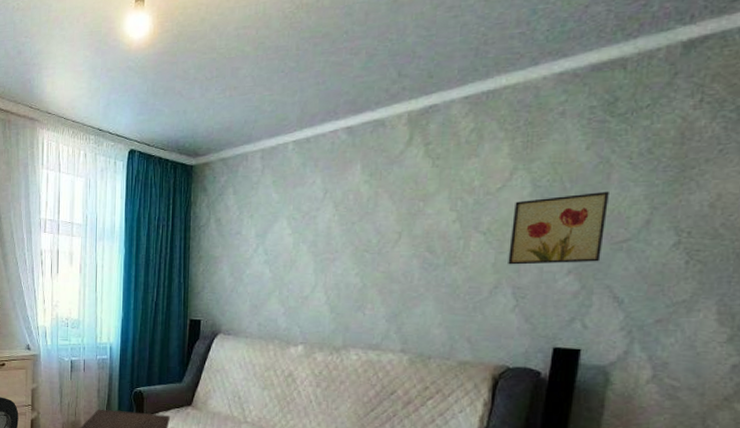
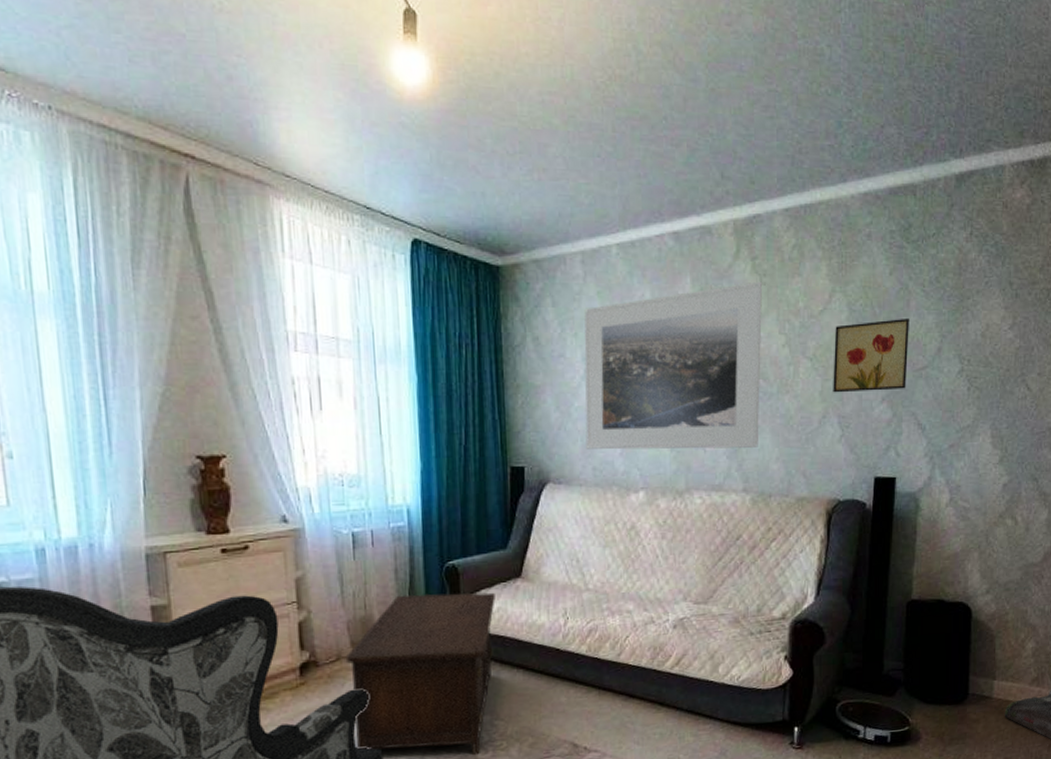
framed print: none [253,164,436,313] -> present [584,281,763,450]

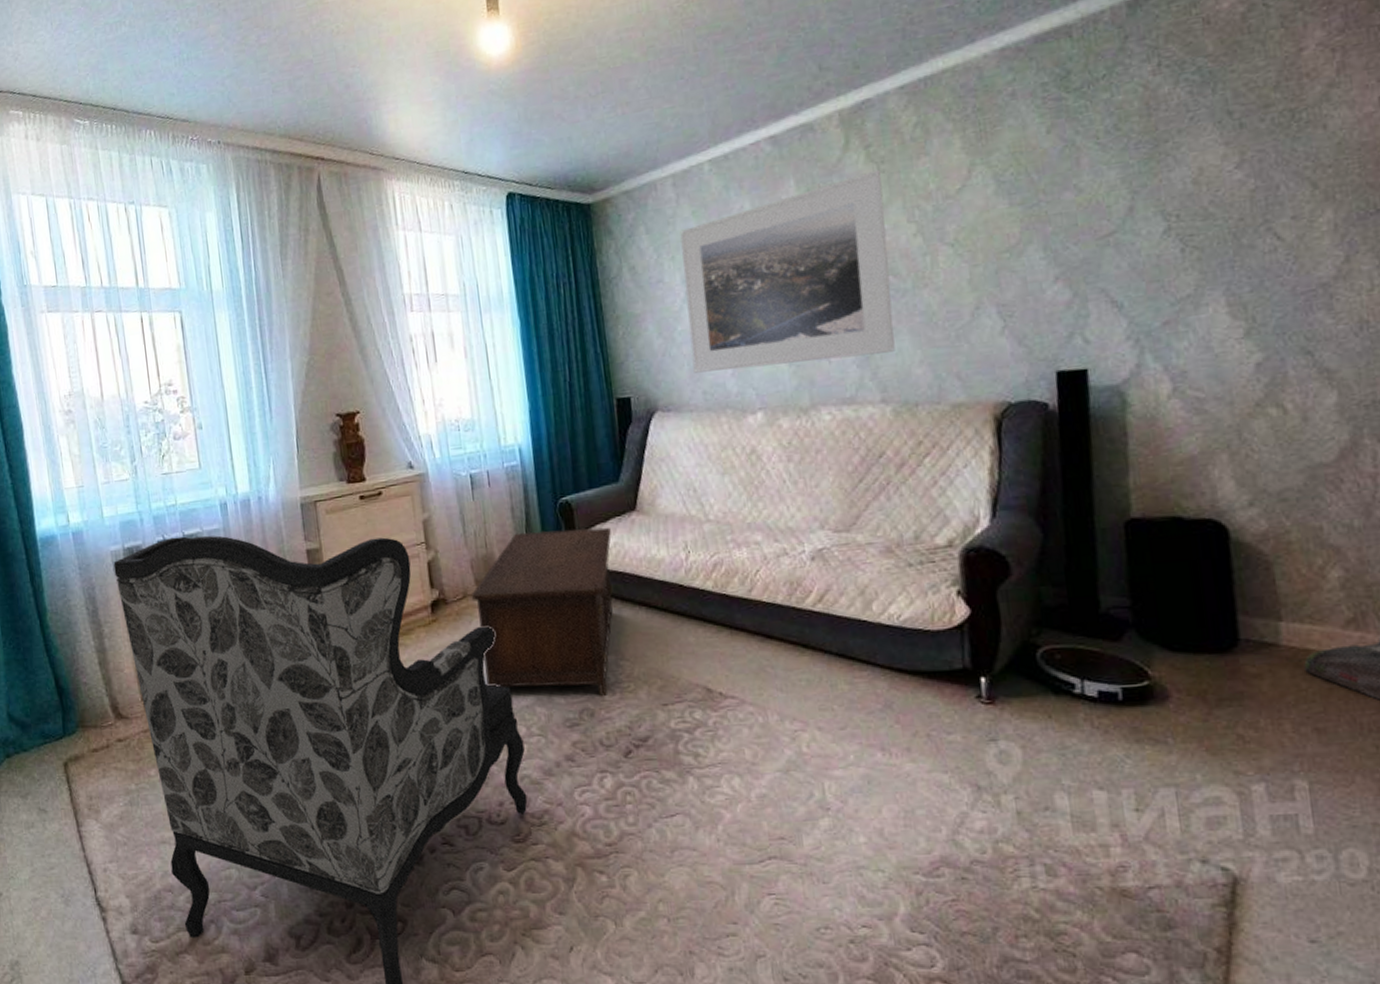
wall art: present [833,317,909,393] -> none [980,178,1088,279]

